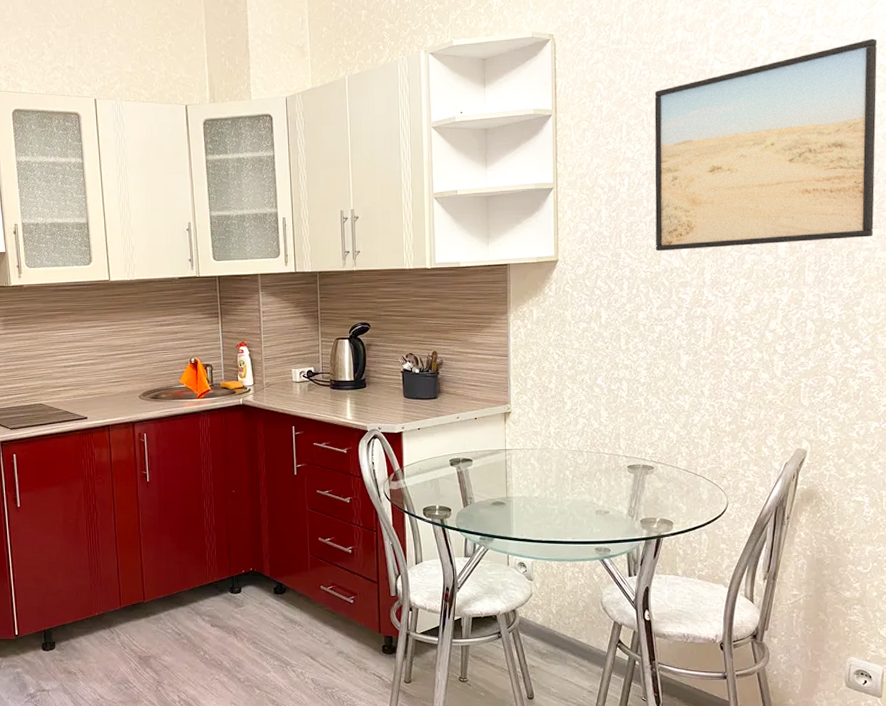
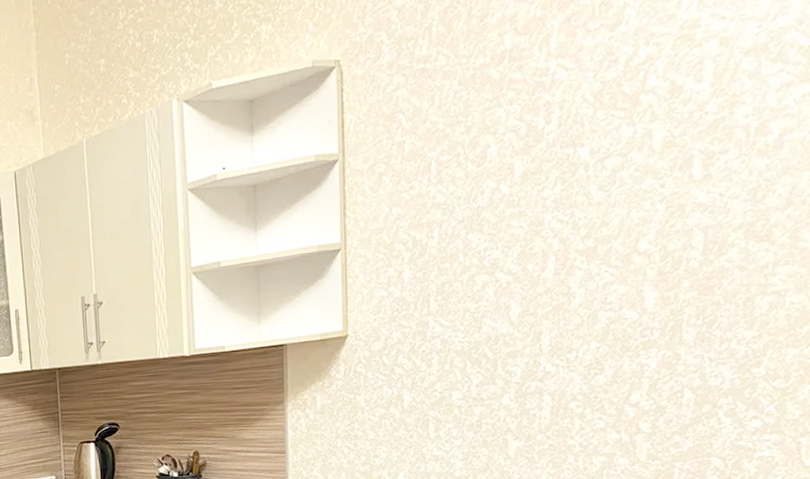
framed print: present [654,38,878,252] -> none [474,12,797,316]

